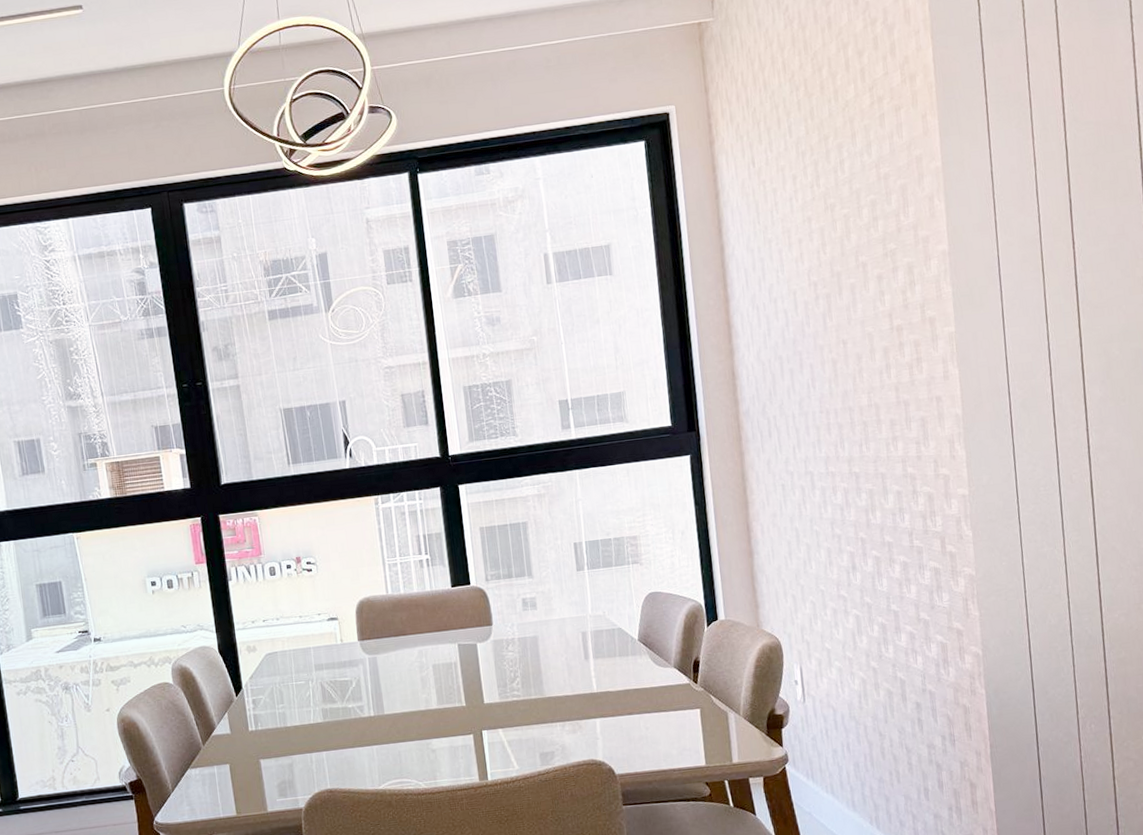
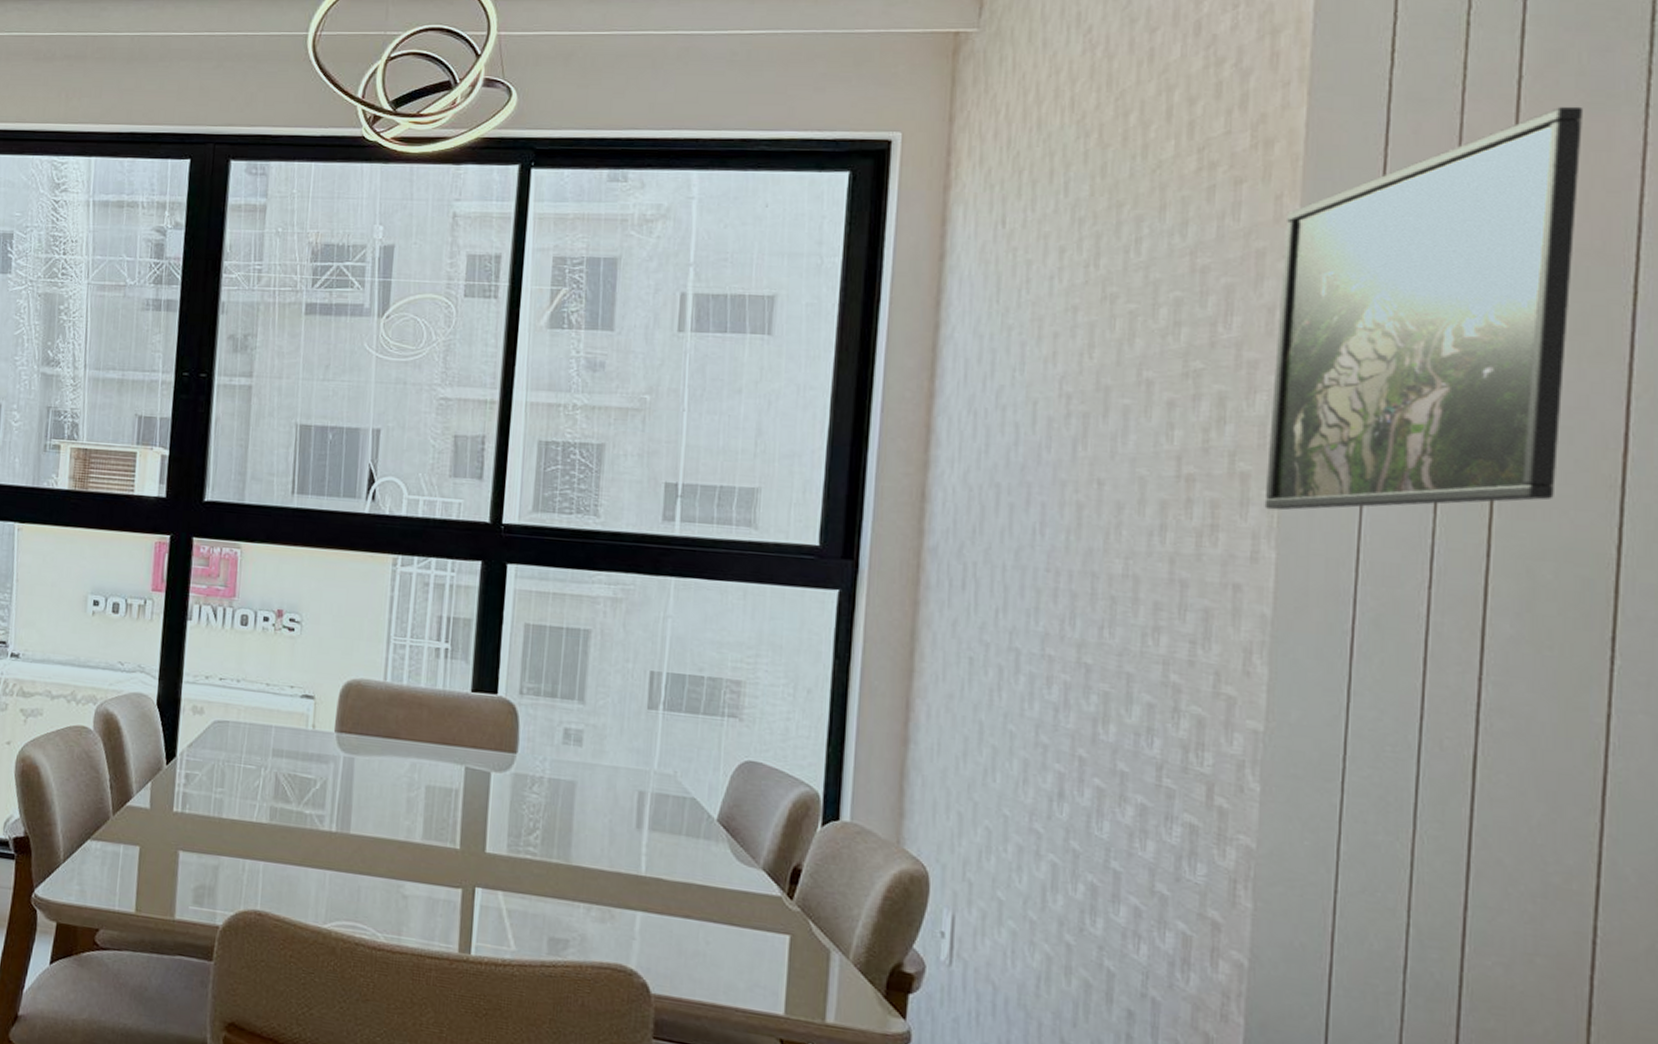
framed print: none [931,23,1113,341] -> present [1264,106,1584,511]

